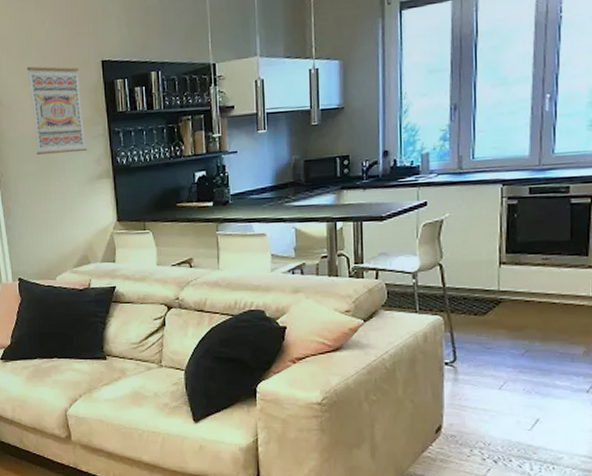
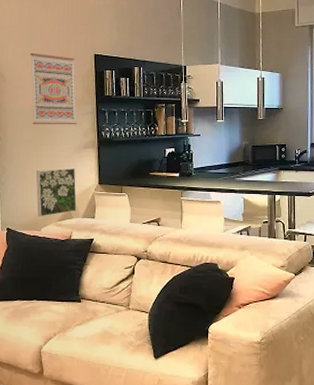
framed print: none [44,203,94,264] -> present [36,167,77,217]

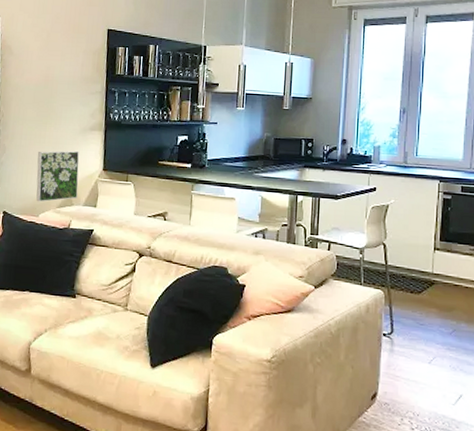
wall art: present [30,52,77,125] -> none [38,24,87,105]

